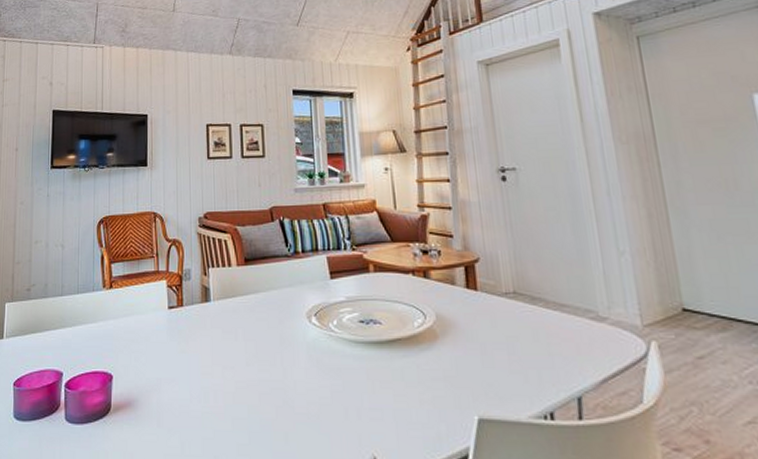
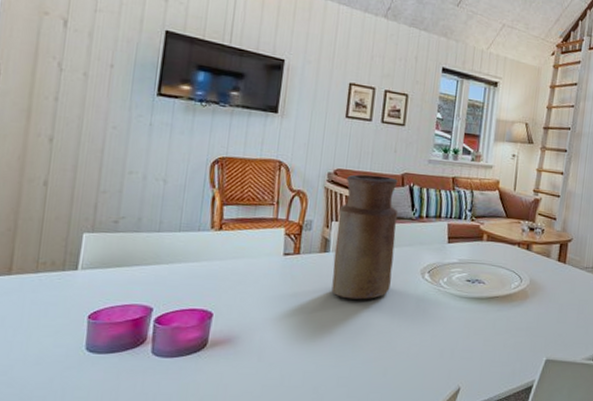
vase: none [214,213,277,352] -> present [331,174,398,300]

